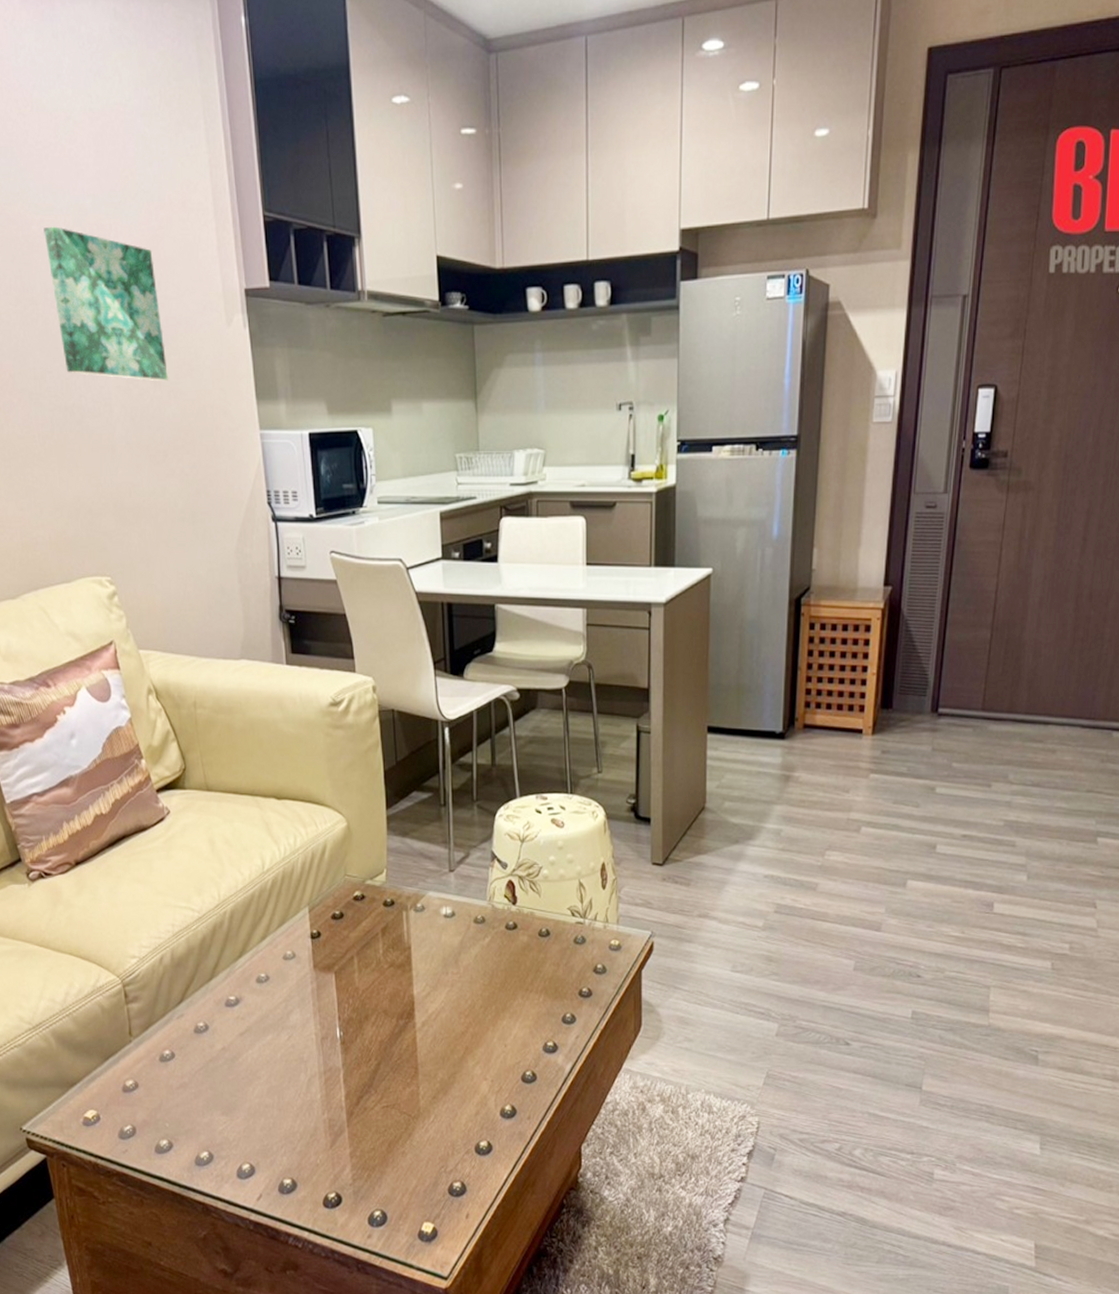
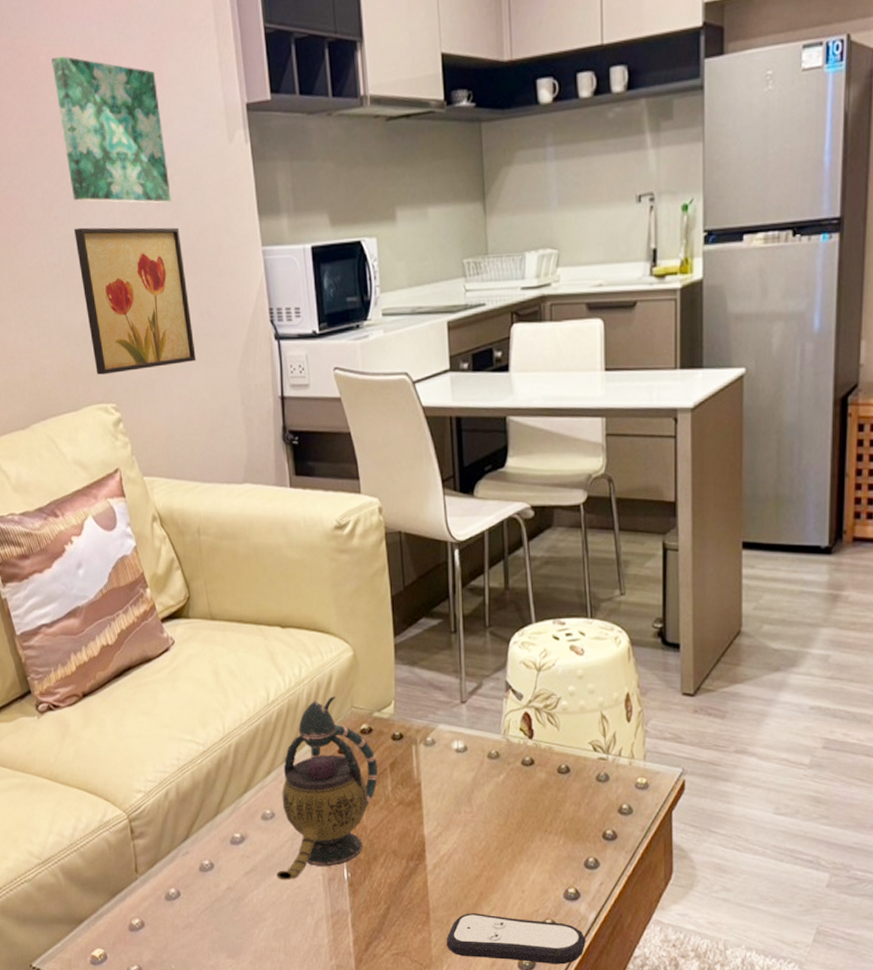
wall art: none [68,400,193,548] -> present [74,227,196,375]
teapot: none [270,865,370,1040] -> present [276,696,378,881]
remote control: none [433,1067,563,1112] -> present [446,913,586,965]

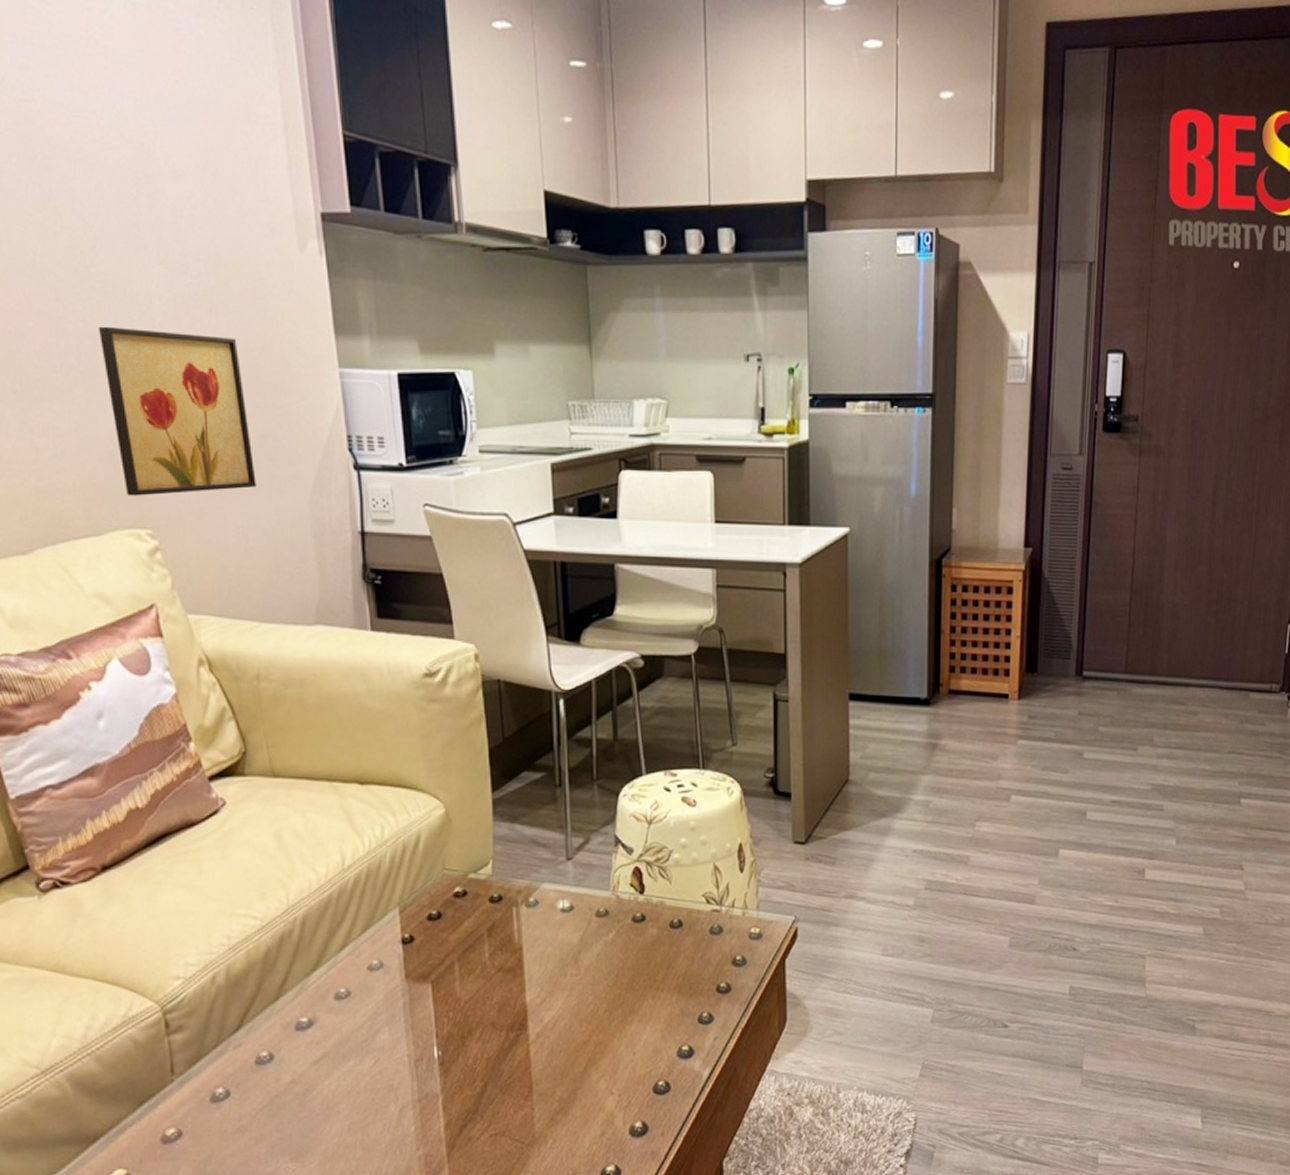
wall art: present [51,56,171,204] -> none [71,129,227,309]
teapot: present [276,696,378,881] -> none [351,858,473,1067]
remote control: present [446,913,586,965] -> none [550,1081,700,1130]

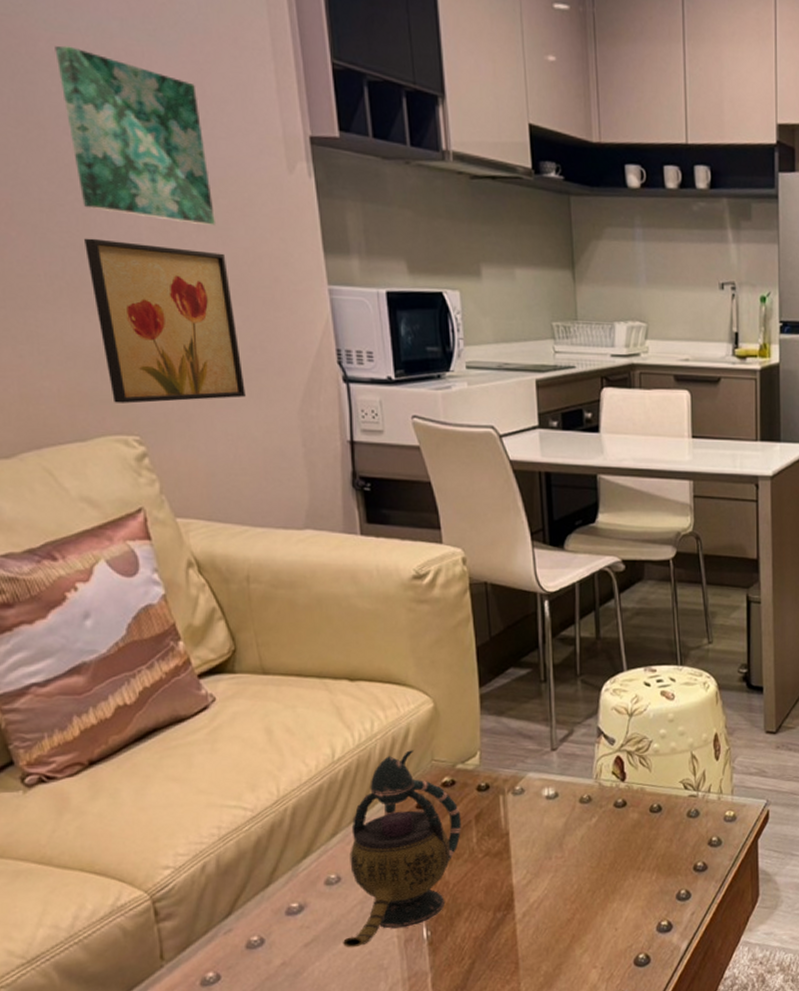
wall art: none [71,129,227,309] -> present [55,45,215,225]
teapot: none [351,858,473,1067] -> present [342,750,461,948]

